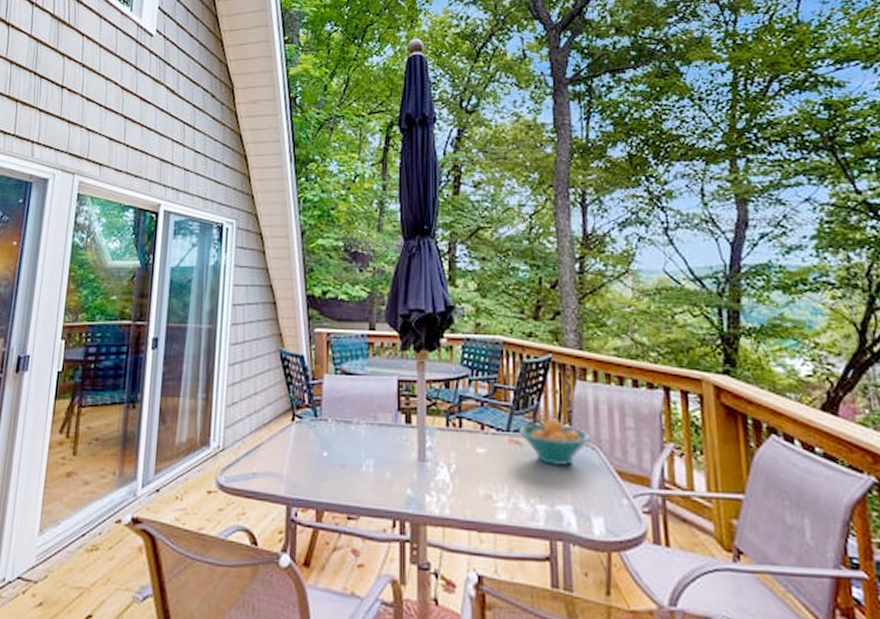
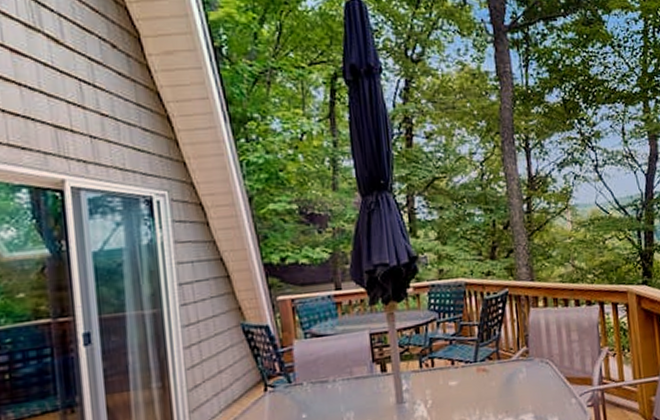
fruit bowl: present [518,417,590,467] -> none [484,343,544,384]

